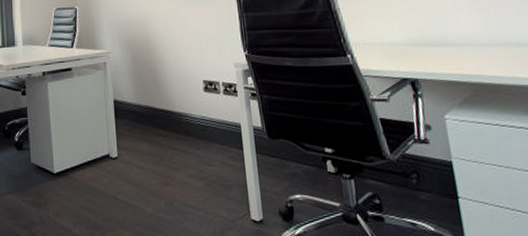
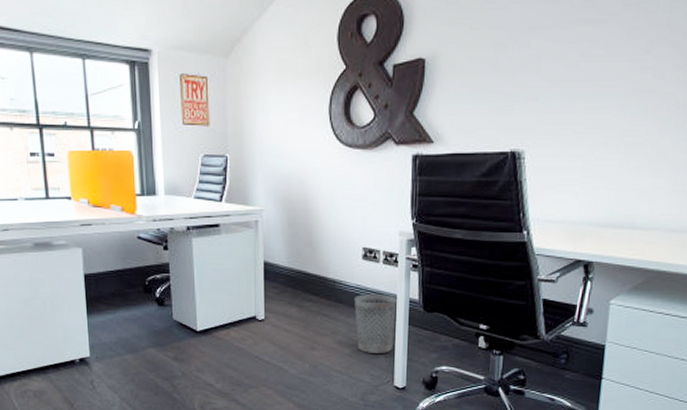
wastebasket: none [200,124,244,186] -> present [354,294,397,353]

